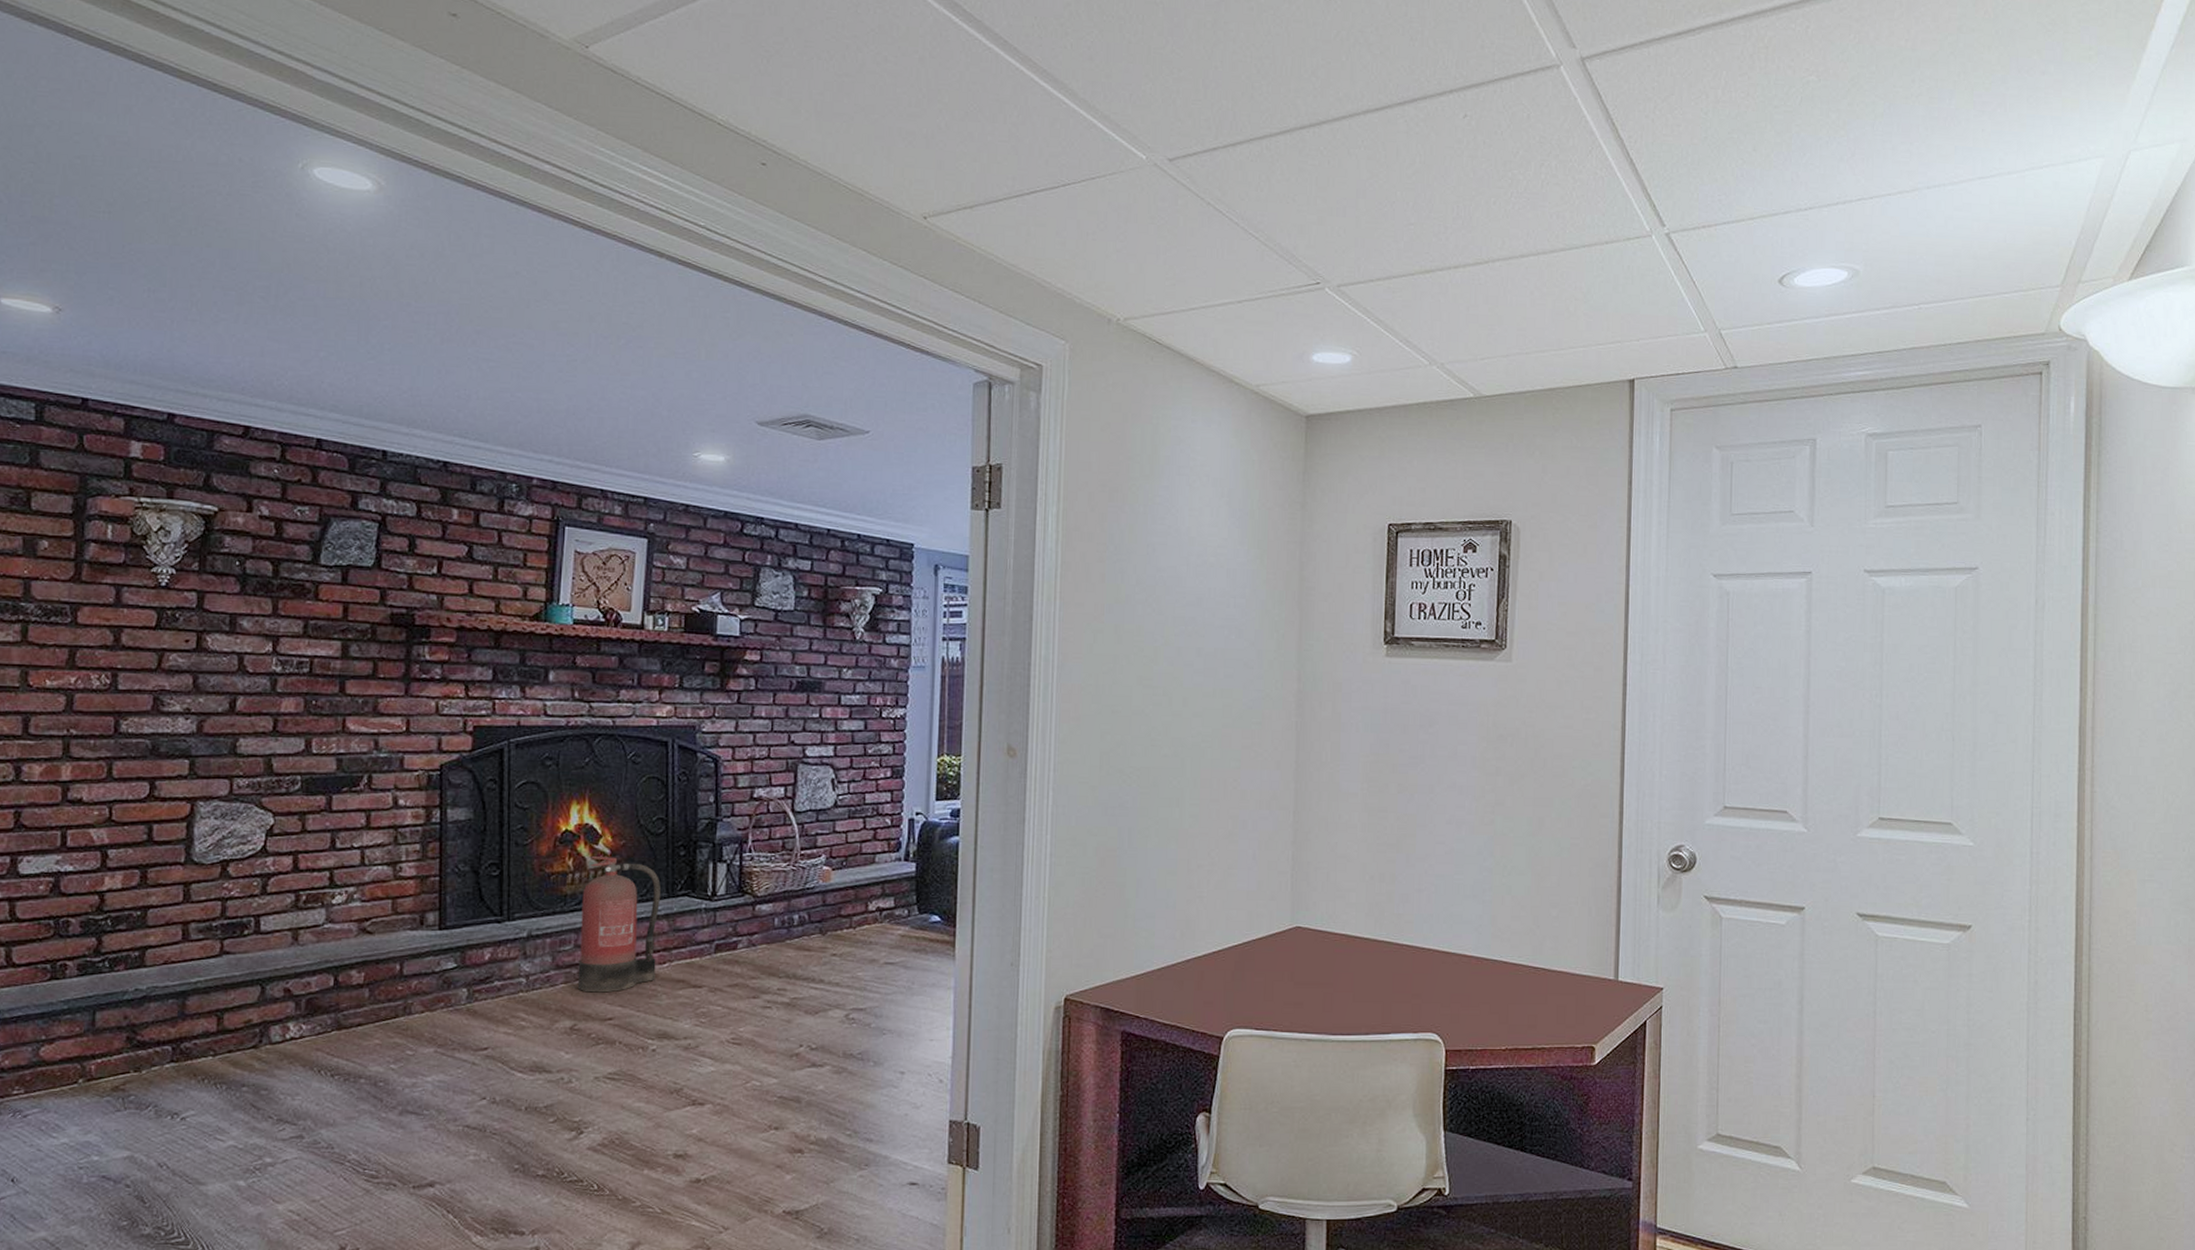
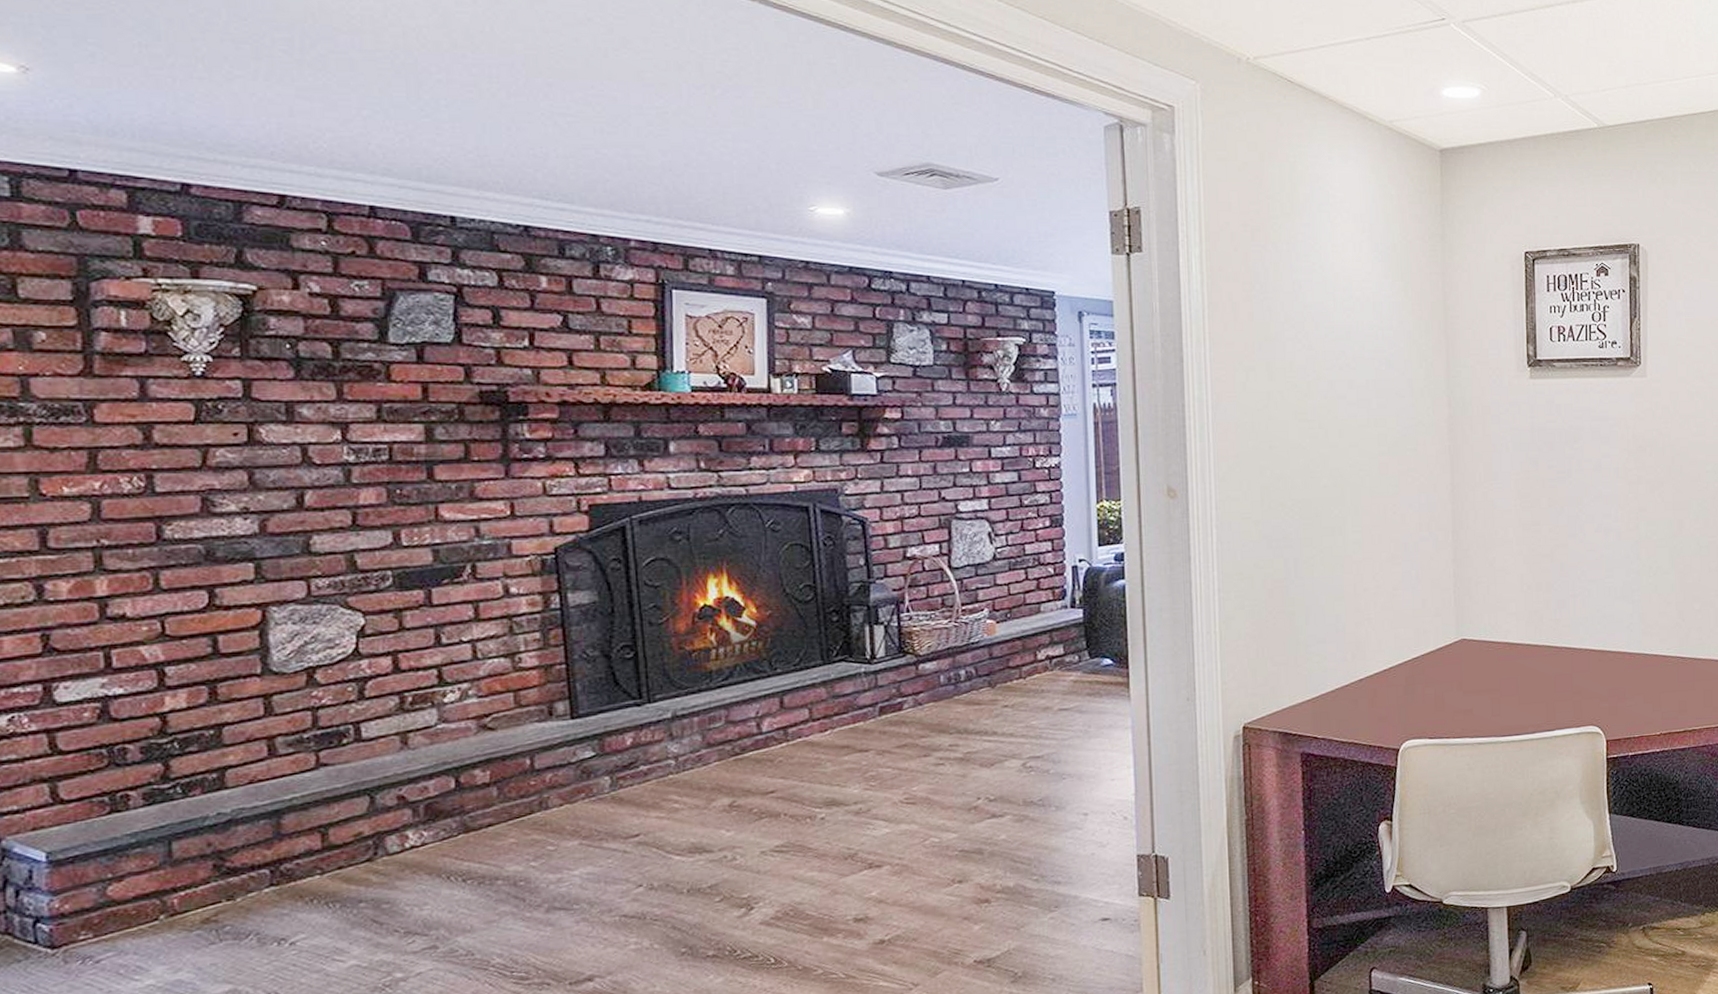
fire extinguisher: present [577,855,661,993] -> none [729,628,818,768]

